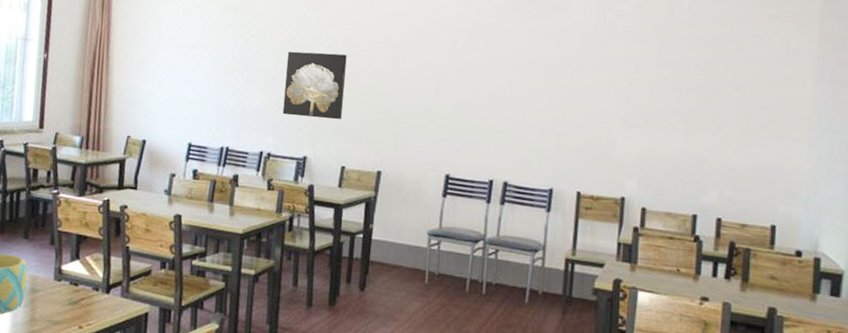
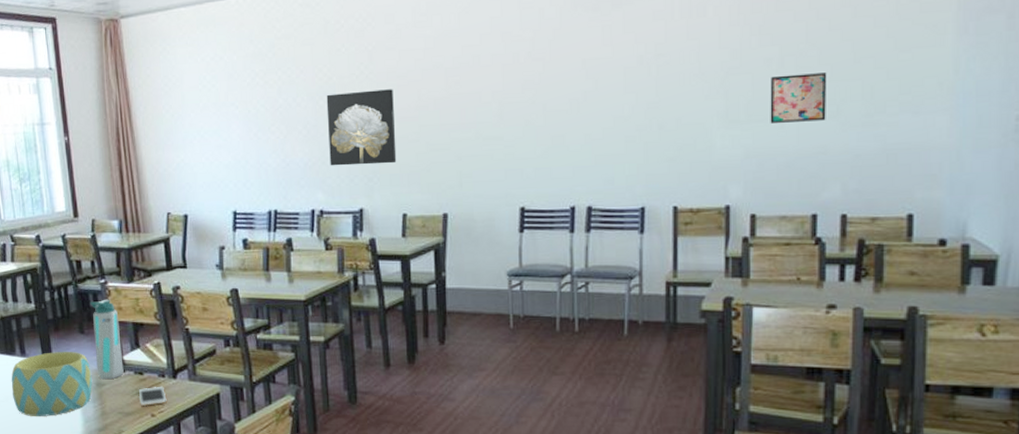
water bottle: none [33,209,64,287] -> present [90,299,124,379]
cell phone: none [69,299,97,318] -> present [138,386,167,407]
wall art: none [663,91,712,135] -> present [770,73,827,123]

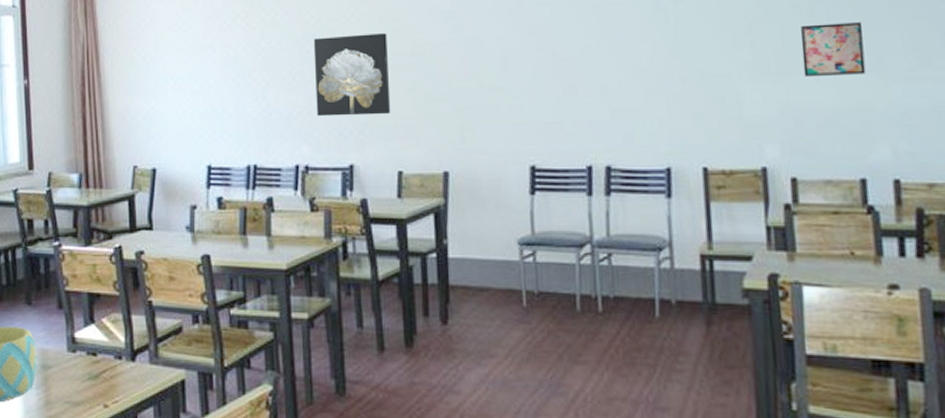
water bottle: present [90,299,124,379] -> none [41,264,74,360]
cell phone: present [138,386,167,407] -> none [90,370,123,395]

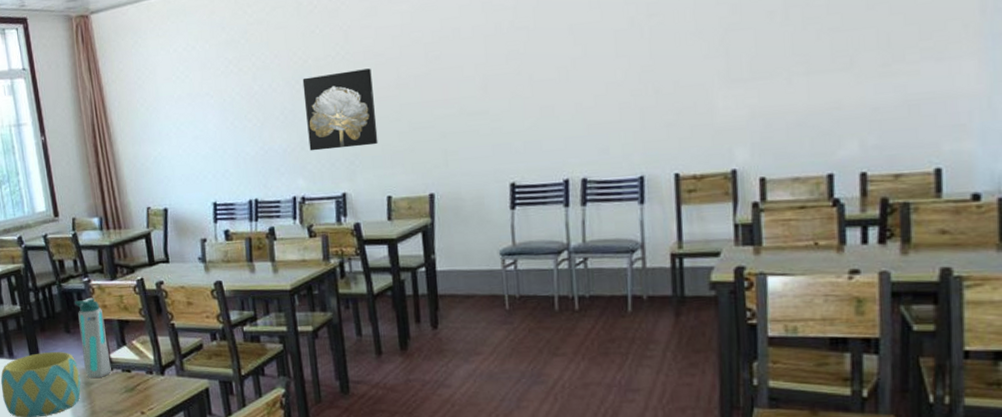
water bottle: none [41,264,74,360] -> present [75,297,112,378]
wall art: present [801,22,866,76] -> none [774,22,838,80]

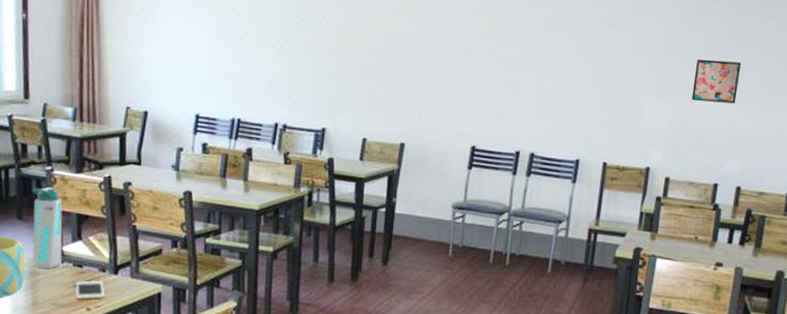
cell phone: none [127,383,156,405] -> present [75,280,105,300]
wall art: present [302,68,378,151] -> none [298,13,368,89]
wall art: none [774,22,838,80] -> present [691,59,742,104]

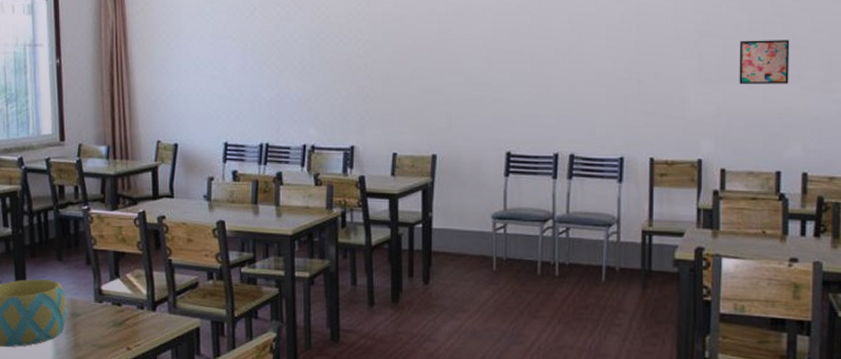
water bottle: present [32,187,62,269] -> none [71,226,101,309]
cell phone: present [75,280,105,300] -> none [115,318,144,340]

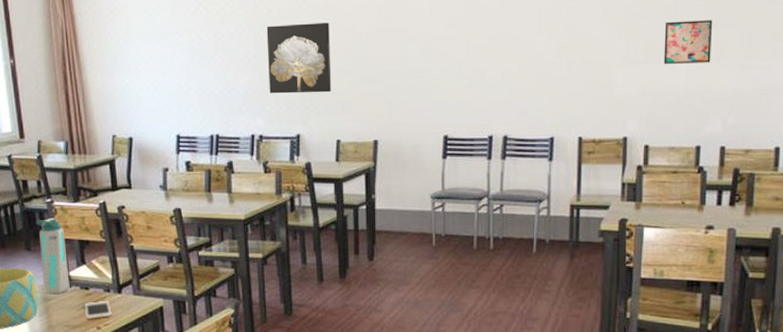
water bottle: none [71,226,101,309] -> present [37,217,70,294]
cell phone: none [115,318,144,340] -> present [84,300,112,320]
wall art: none [323,31,389,103] -> present [266,22,332,94]

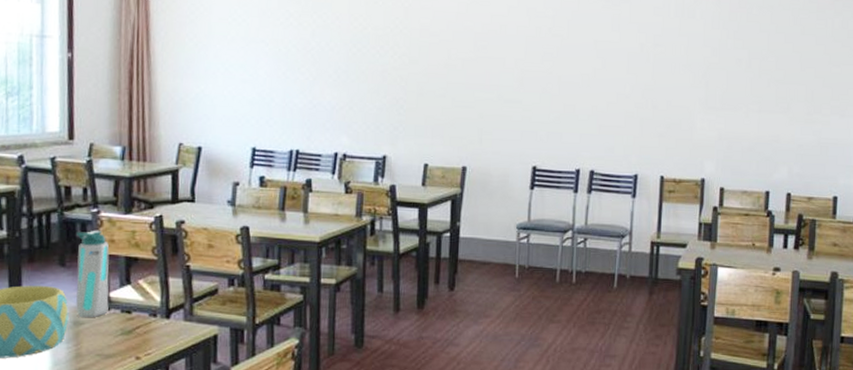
cell phone: present [84,300,112,320] -> none [123,326,156,349]
wall art: present [266,22,332,94] -> none [357,43,425,115]
wall art: present [663,20,713,64] -> none [738,74,782,115]

